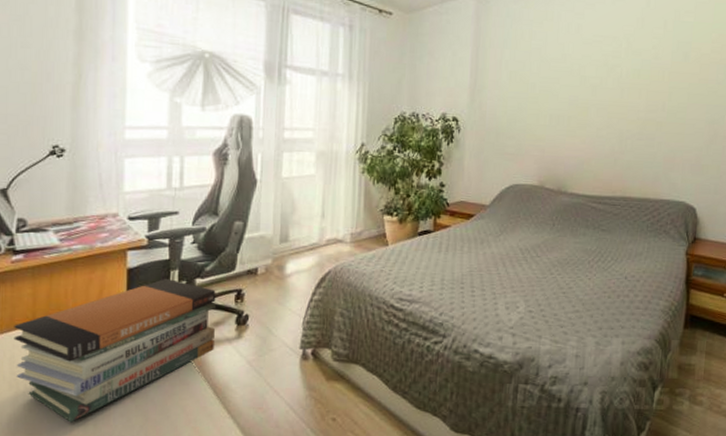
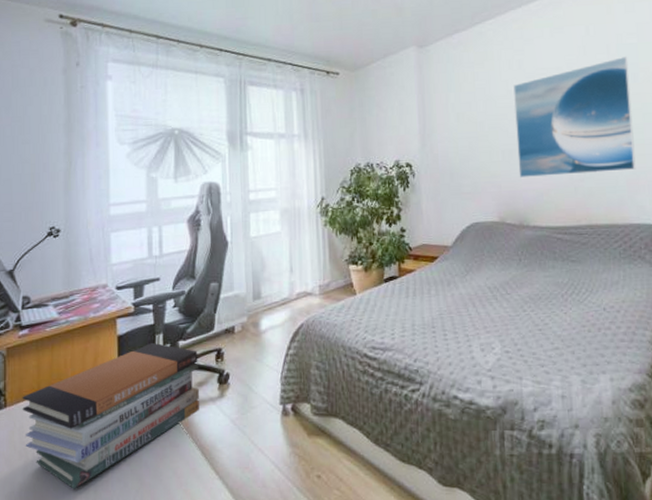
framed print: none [563,33,683,148] -> present [513,56,636,177]

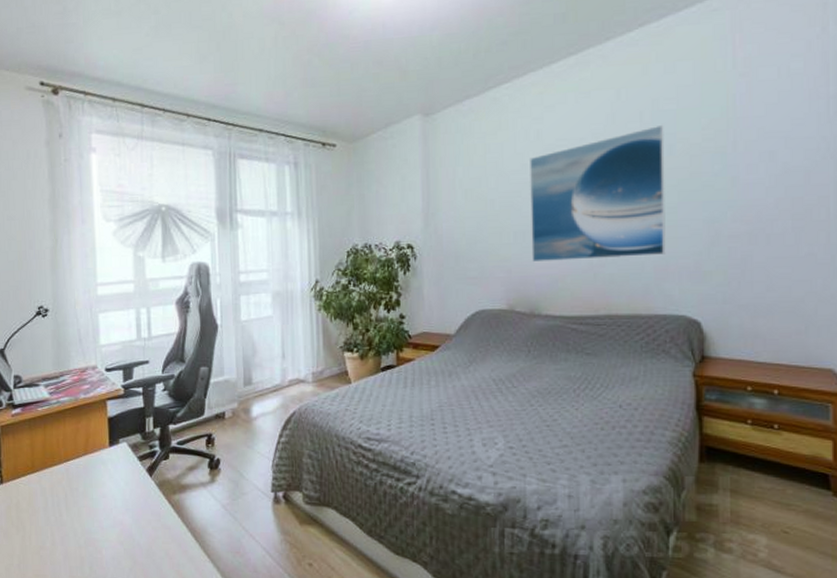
book stack: present [22,342,199,489] -> none [17,425,190,565]

